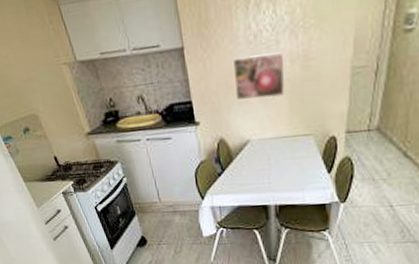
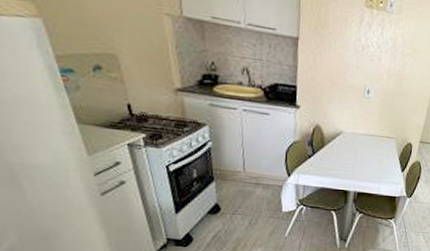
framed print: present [232,52,286,101] -> none [338,60,383,102]

